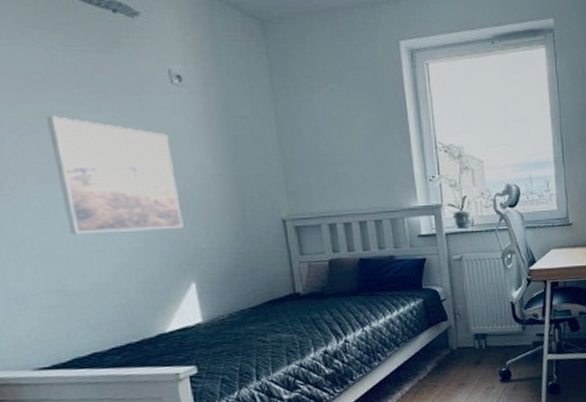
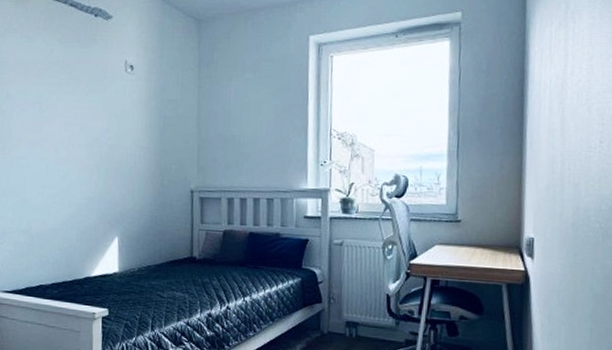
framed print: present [47,116,184,235] -> none [40,95,117,190]

